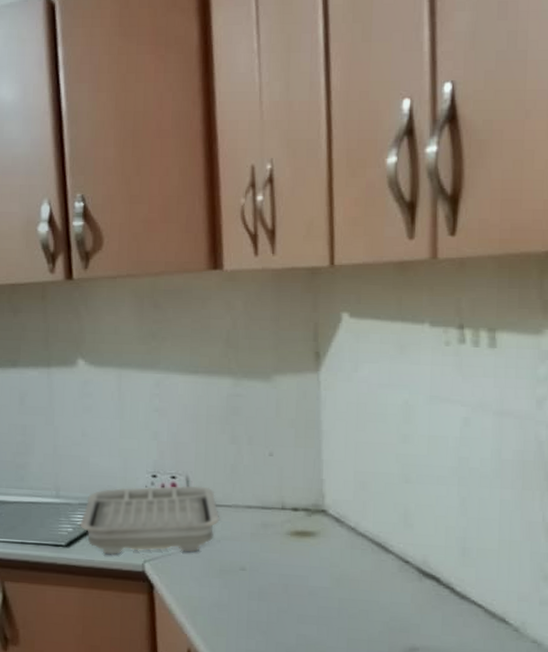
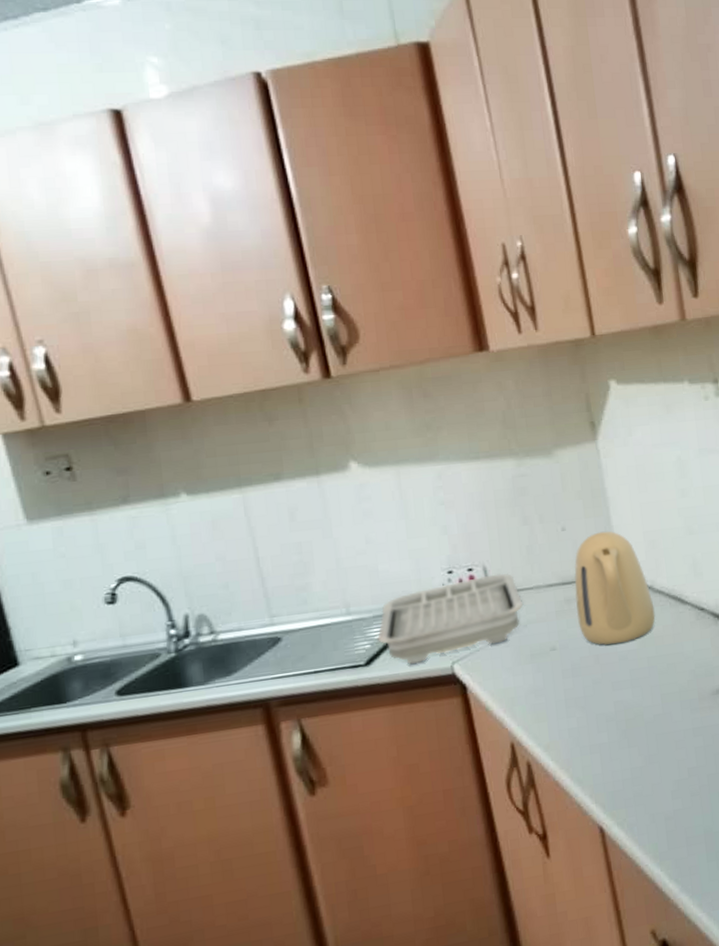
kettle: none [271,463,355,579] -> present [574,531,656,645]

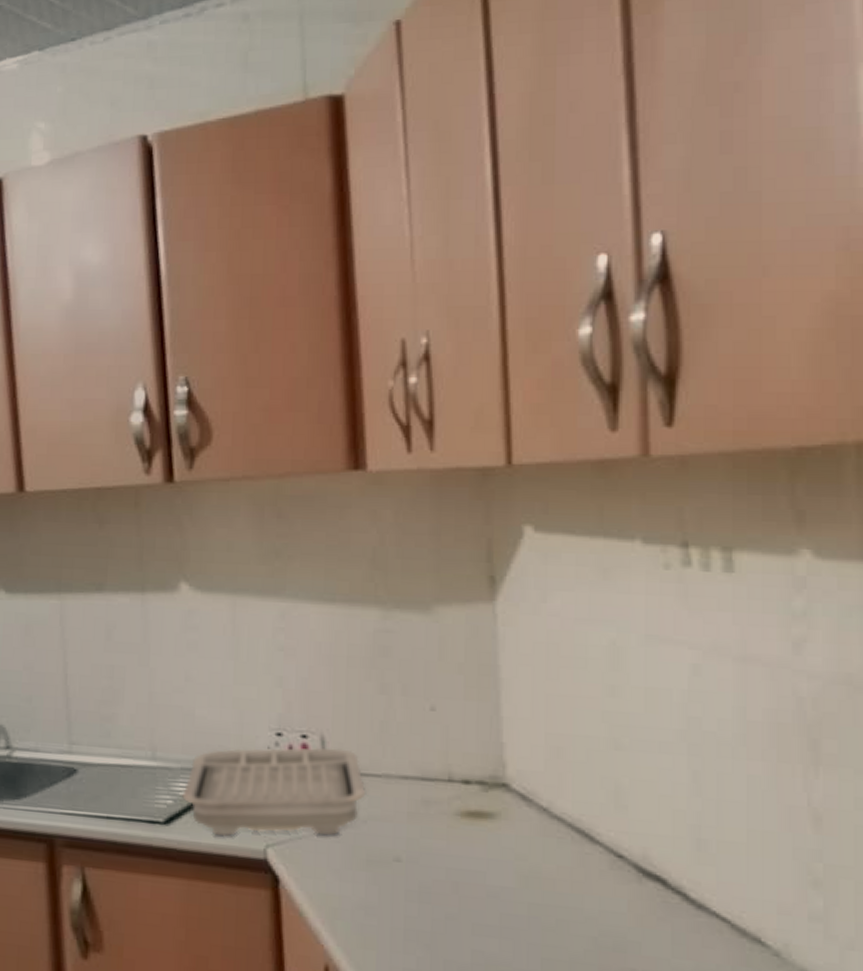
kettle: present [574,531,656,645] -> none [435,721,548,875]

